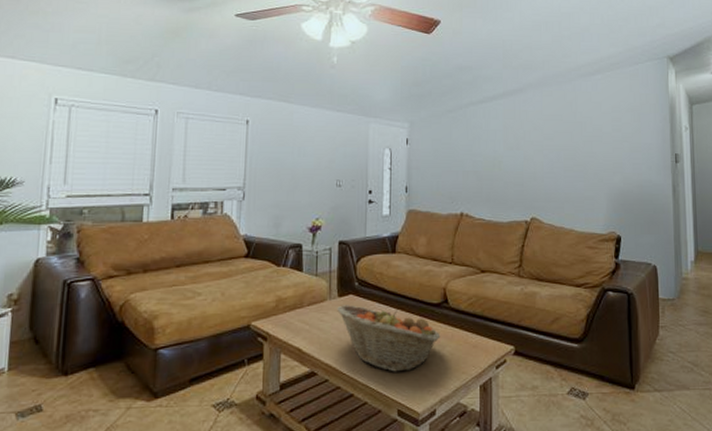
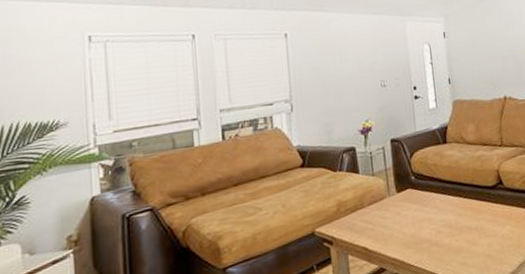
fruit basket: present [337,305,441,372] -> none [397,196,500,257]

